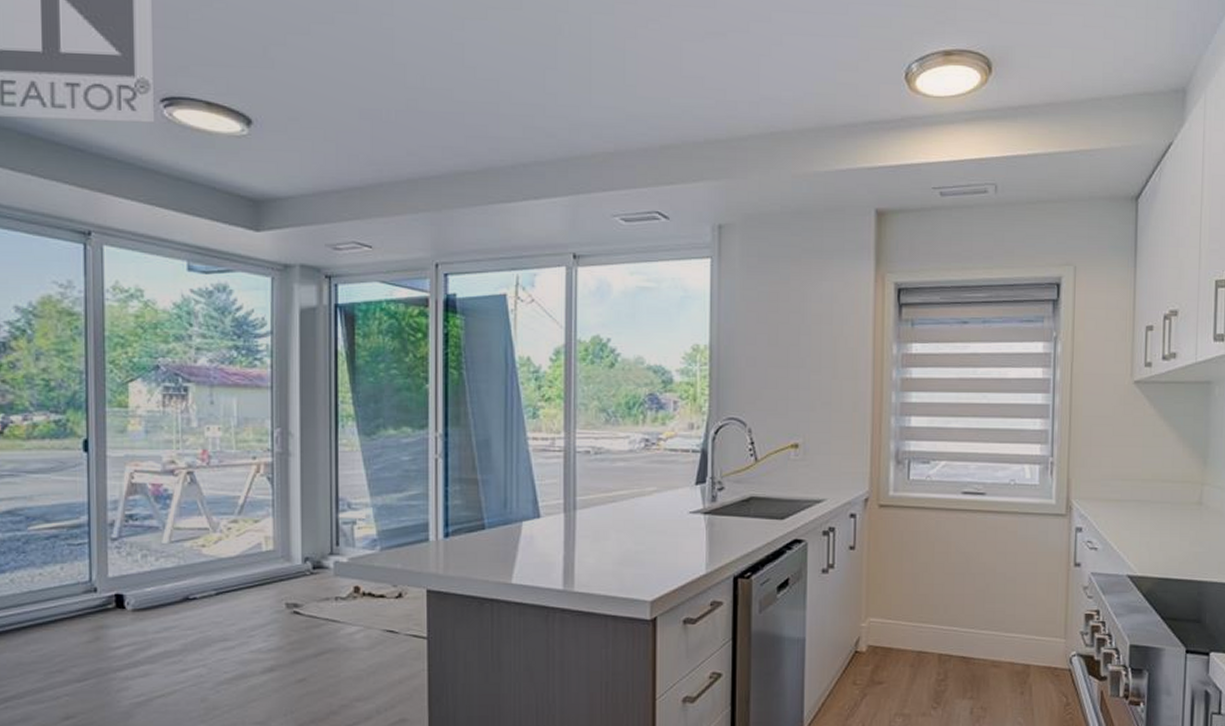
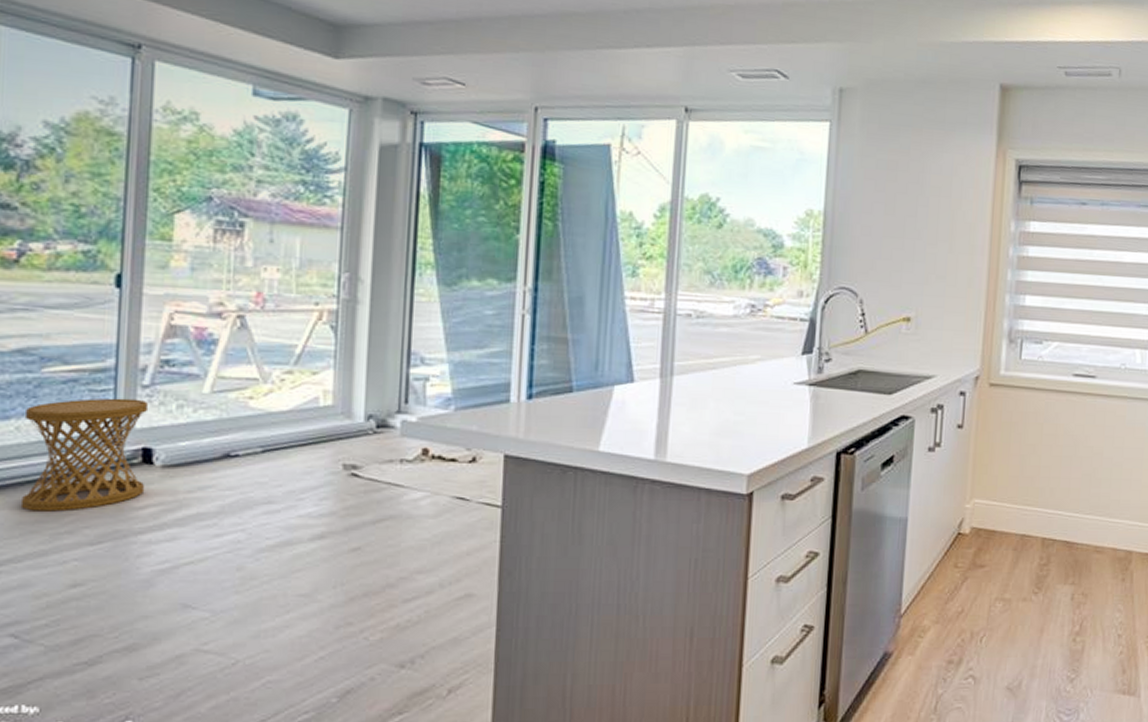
side table: none [16,551,119,653] -> present [20,398,149,512]

